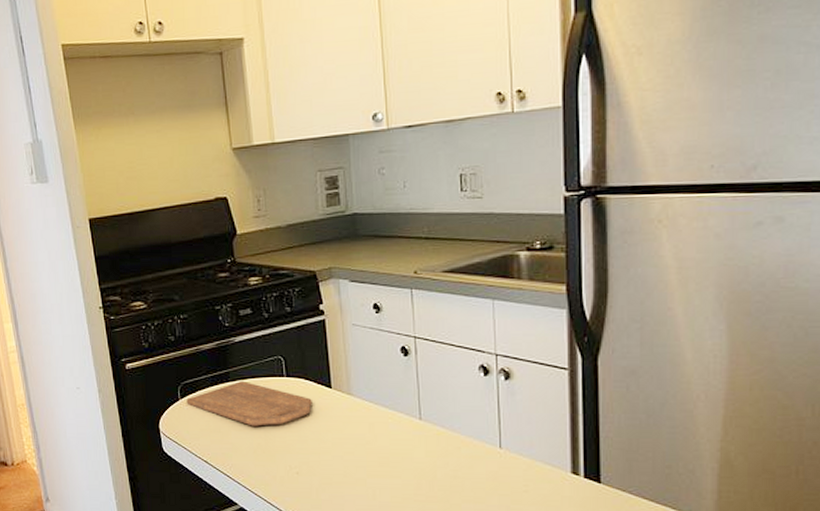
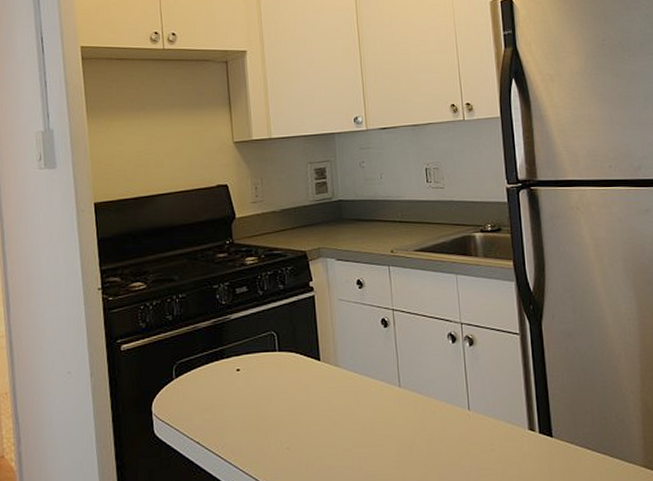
cutting board: present [186,381,312,426] -> none [181,358,302,403]

